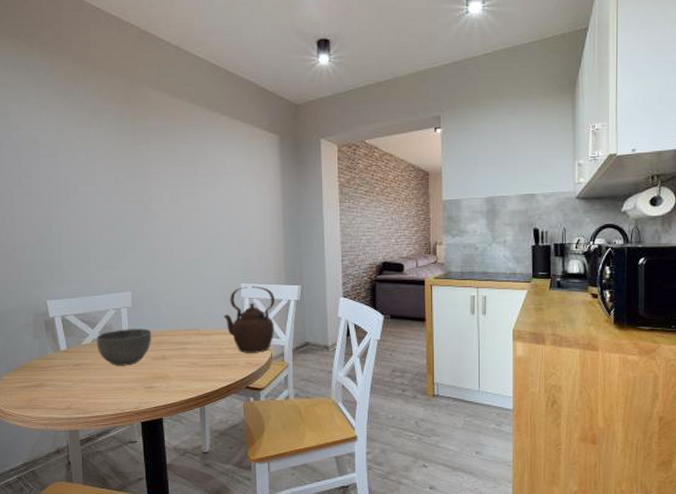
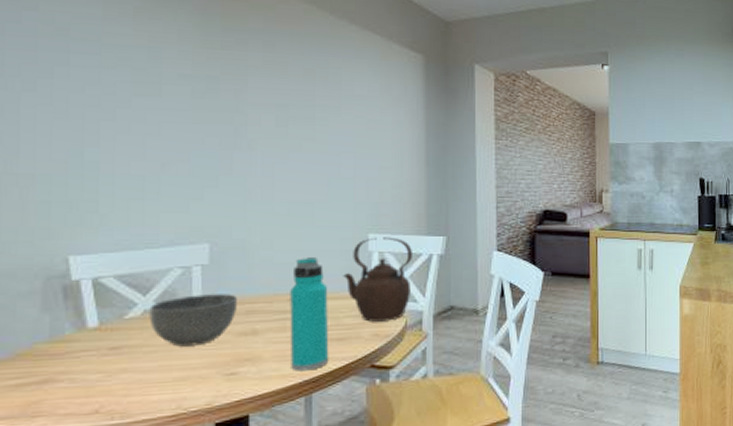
water bottle: none [186,302,216,388] -> present [290,257,329,371]

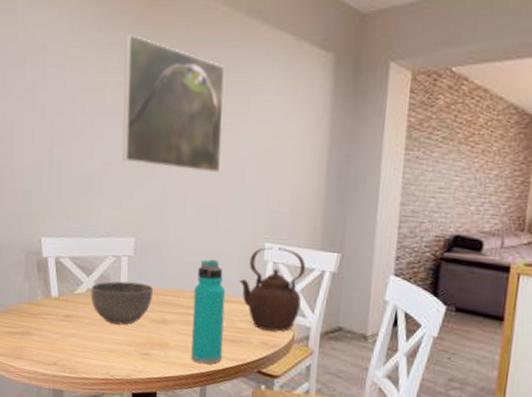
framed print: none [185,23,313,168] -> present [122,34,226,173]

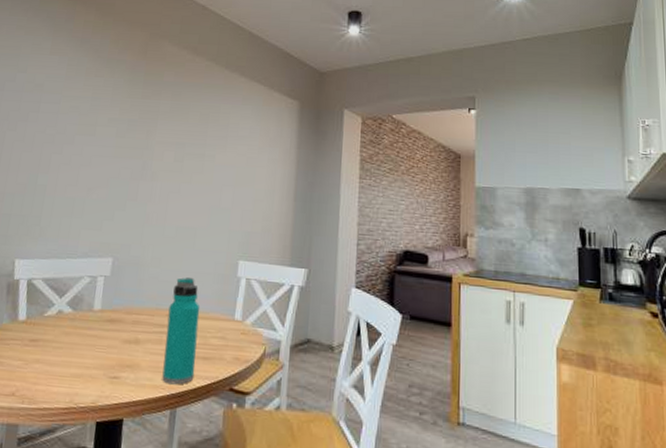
bowl: present [90,281,154,325] -> none [61,301,128,348]
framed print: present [122,34,226,173] -> none [107,79,208,198]
teapot: present [239,247,305,332] -> none [214,264,276,347]

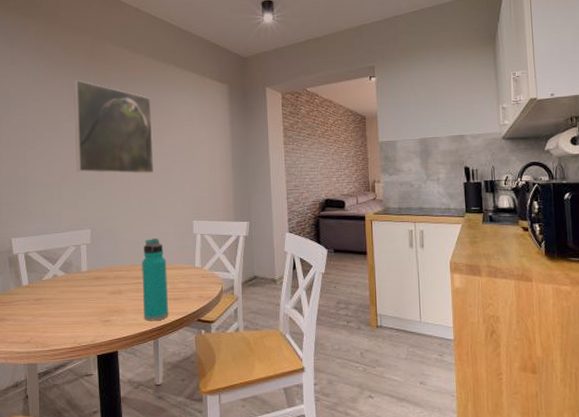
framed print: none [107,79,208,198] -> present [73,79,154,174]

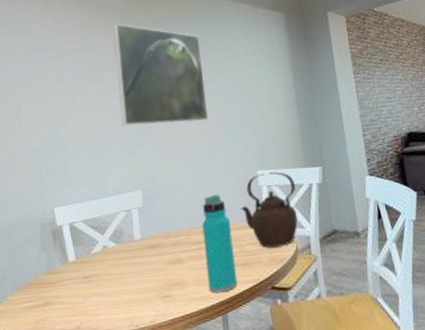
teapot: none [177,223,225,287] -> present [241,171,298,248]

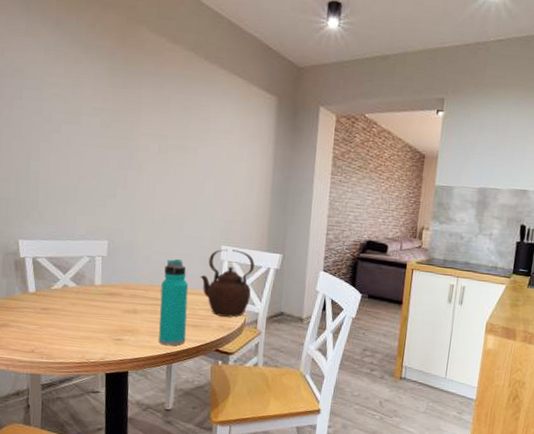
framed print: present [113,23,209,126] -> none [96,66,189,188]

